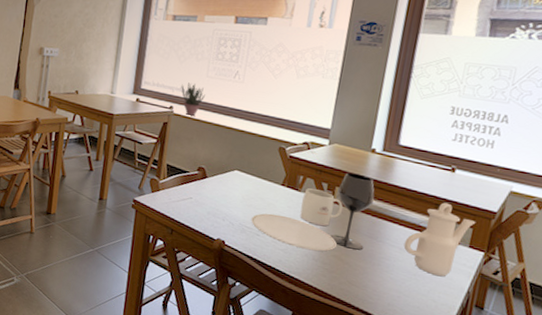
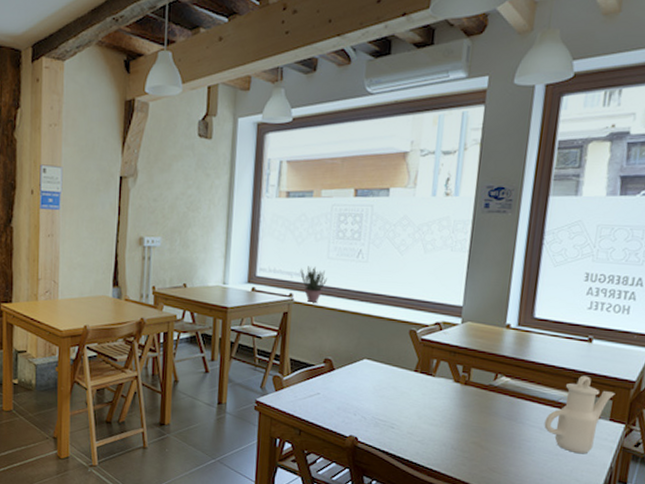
plate: present [251,213,337,252] -> none [384,403,475,440]
mug: present [300,188,343,227] -> none [435,372,480,412]
wineglass: present [330,172,375,250] -> none [468,352,512,434]

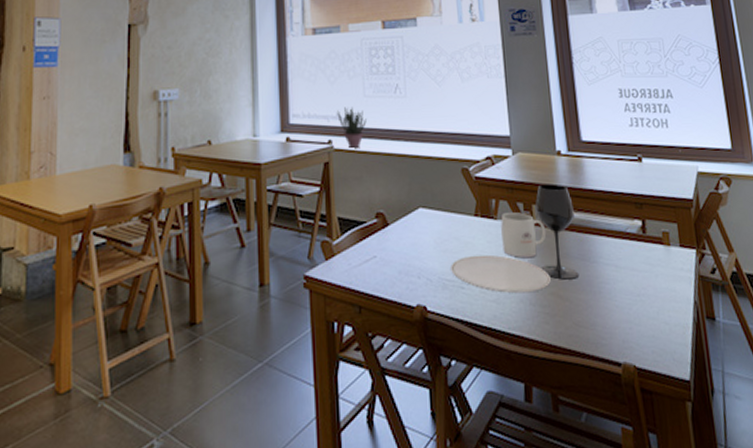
plate: none [384,403,475,440] -> present [451,254,551,294]
mug: none [435,372,480,412] -> present [501,212,547,259]
wineglass: none [468,352,512,434] -> present [534,184,579,280]
teapot: present [544,375,616,454] -> none [617,199,678,291]

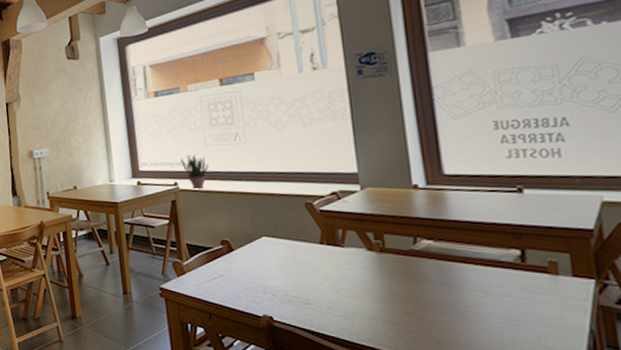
plate: present [451,254,551,294] -> none [296,277,405,311]
mug: present [501,212,547,259] -> none [348,241,401,282]
wineglass: present [534,184,579,280] -> none [386,215,440,302]

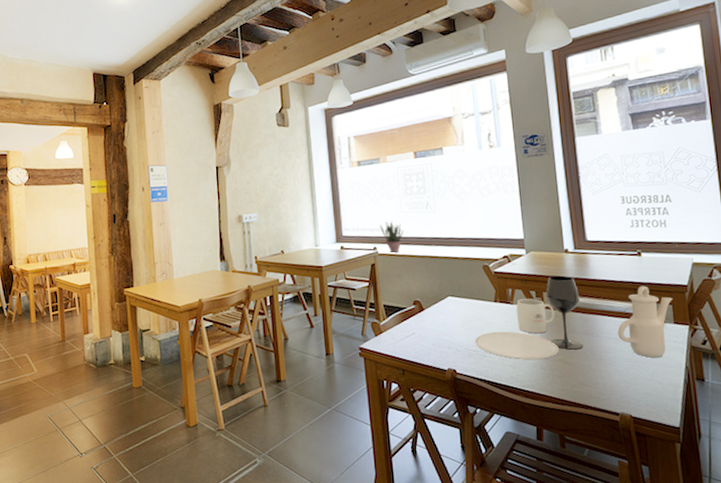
plate: none [296,277,405,311] -> present [475,331,559,361]
mug: none [348,241,401,282] -> present [516,298,555,334]
wineglass: none [386,215,440,302] -> present [545,275,584,350]
teapot: none [488,229,571,317] -> present [617,286,673,358]

